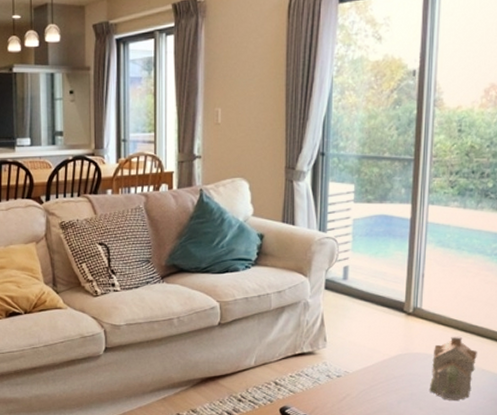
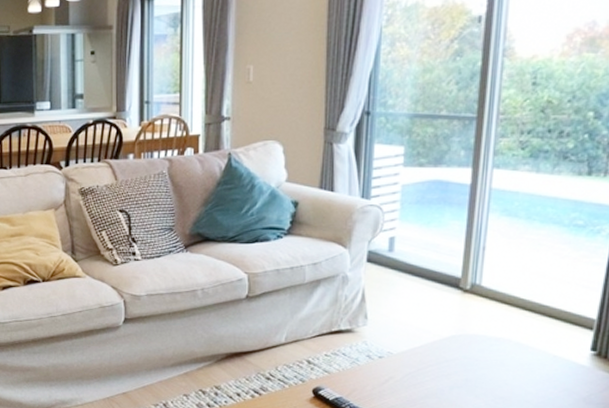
teapot: present [429,335,477,402] -> none [487,316,548,391]

